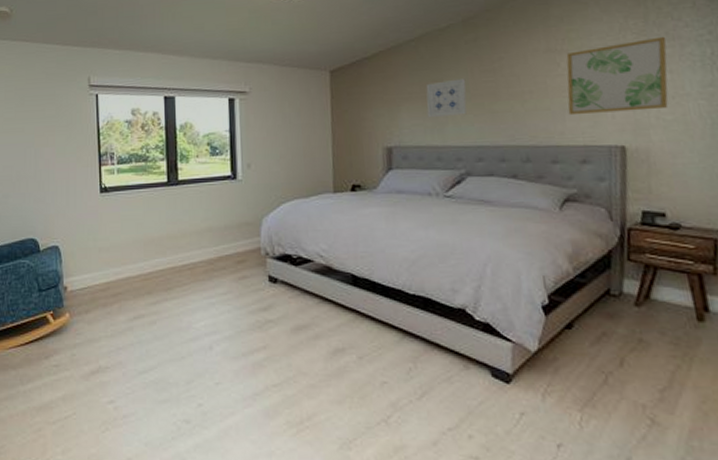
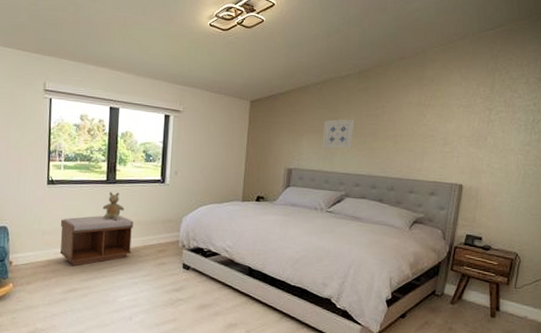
bench: none [118,223,205,287] -> present [59,216,134,266]
teddy bear: none [166,195,192,229] -> present [103,192,125,220]
wall art: present [566,36,669,116] -> none [426,103,504,159]

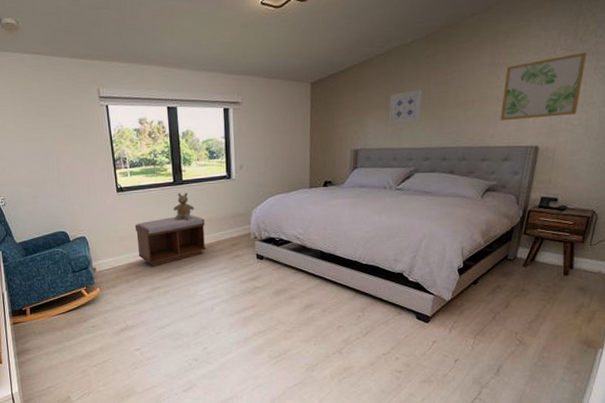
wall art: none [426,103,504,159] -> present [500,52,587,121]

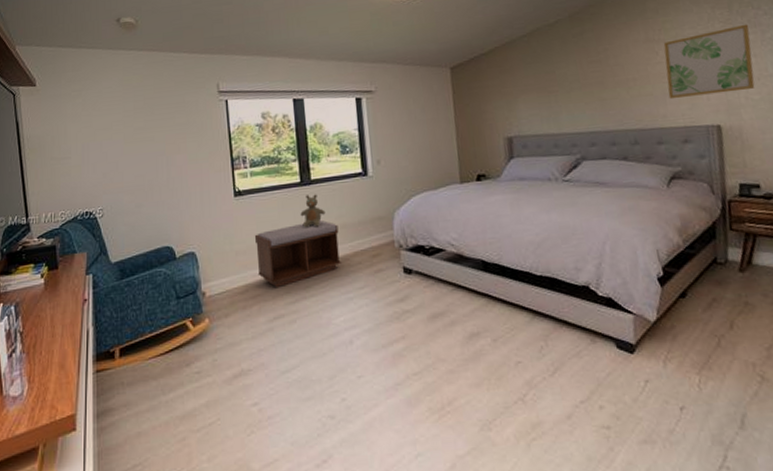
wall art: present [389,89,423,125] -> none [539,69,578,108]

